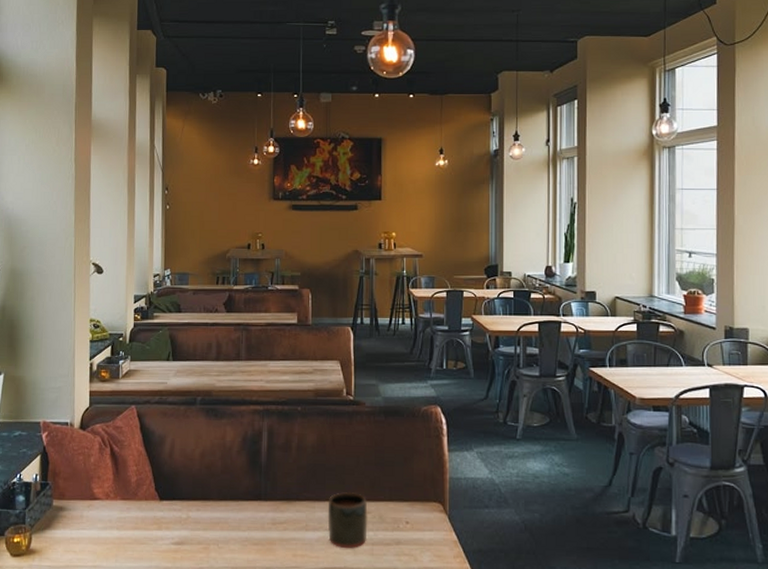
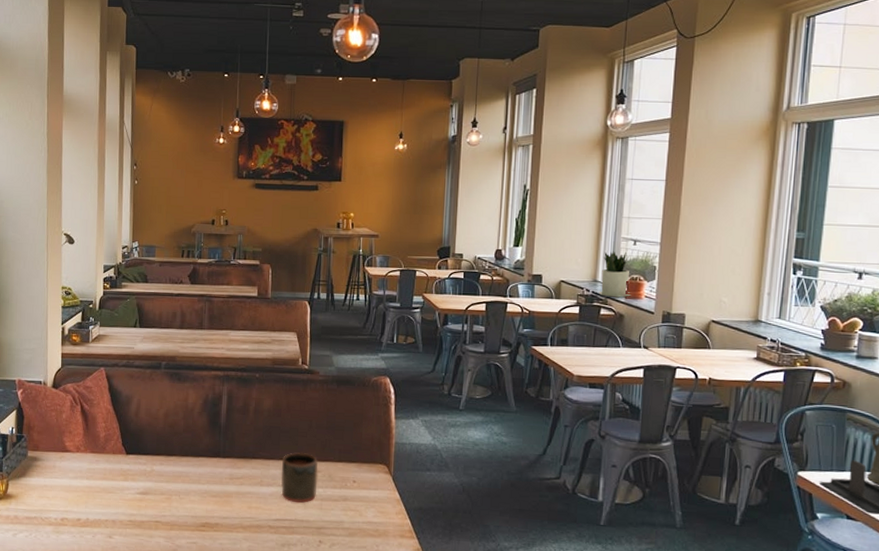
planter: none [656,264,691,313] -> present [598,251,632,298]

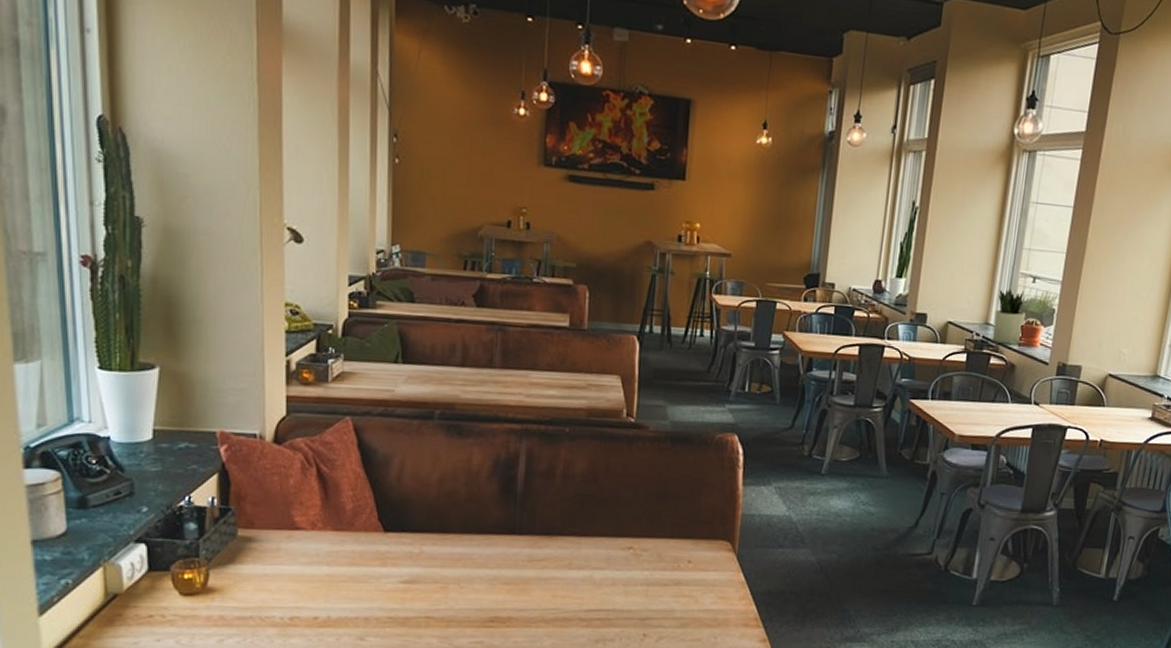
mug: present [281,452,318,503] -> none [595,526,645,589]

